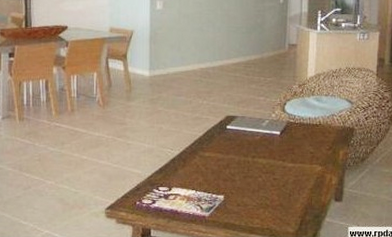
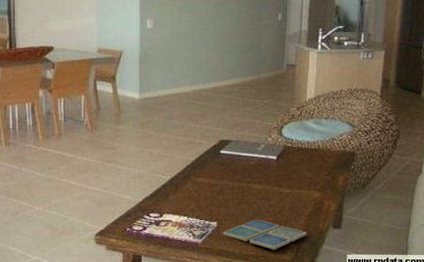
drink coaster: none [229,193,310,223] -> present [223,219,307,250]

